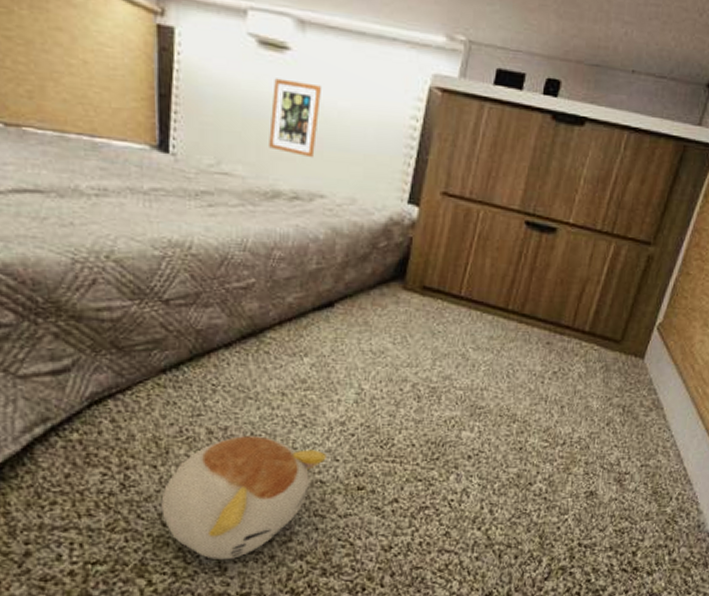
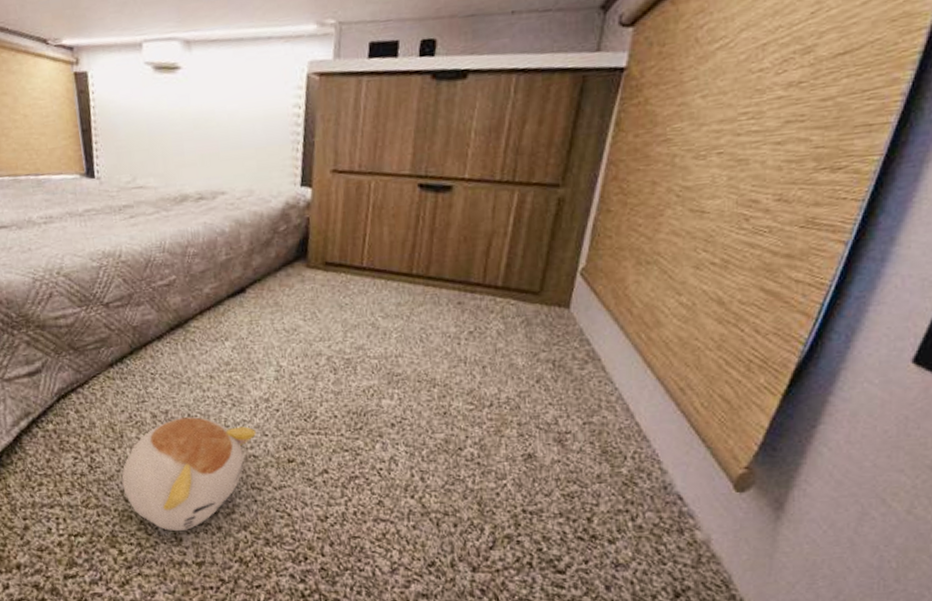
wall art: present [269,78,323,158] -> none [170,94,212,161]

